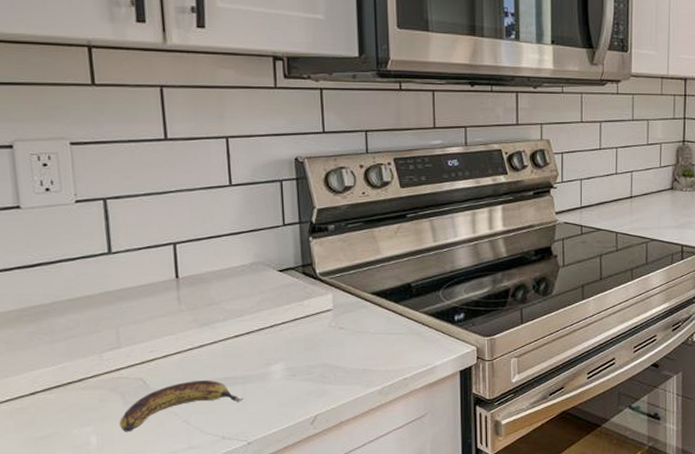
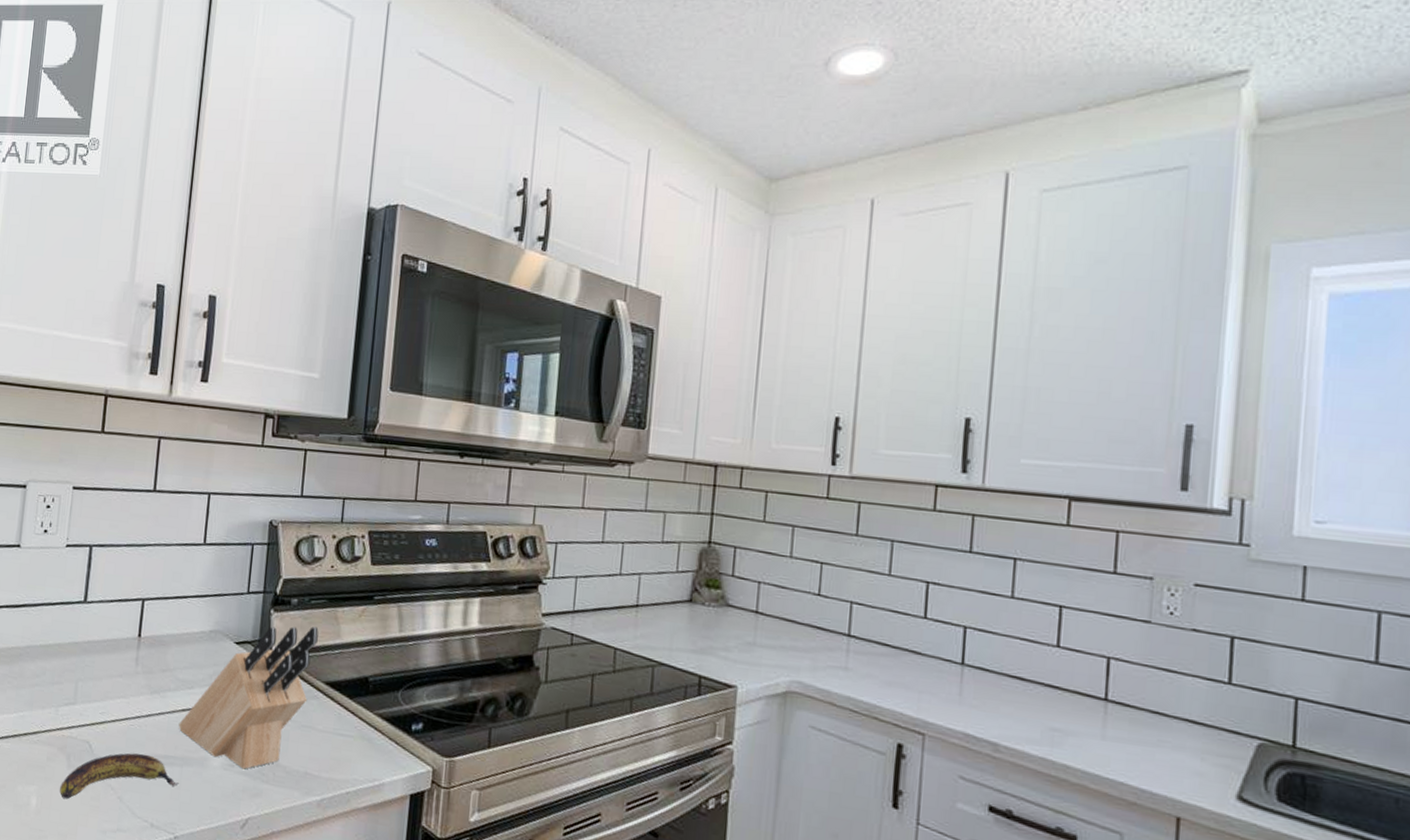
knife block: none [234,247,359,376] -> present [178,626,319,770]

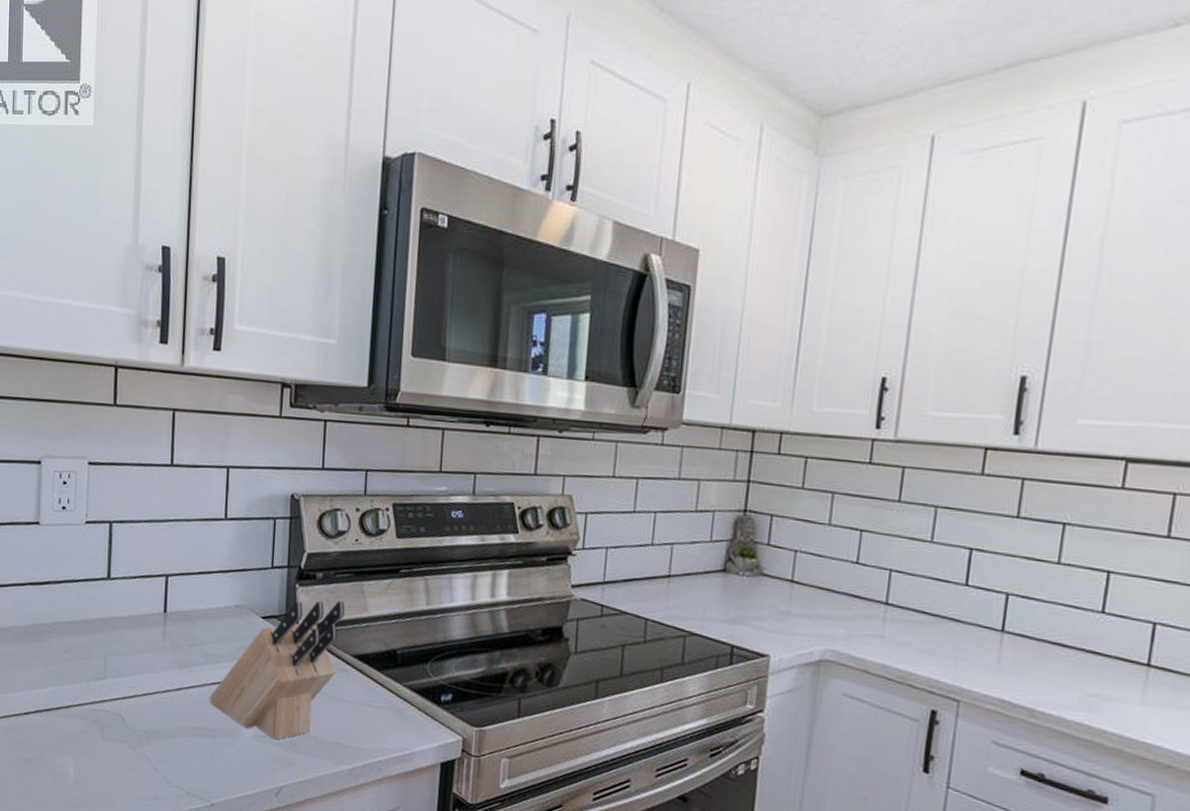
banana: present [60,753,179,800] -> none [96,725,212,770]

